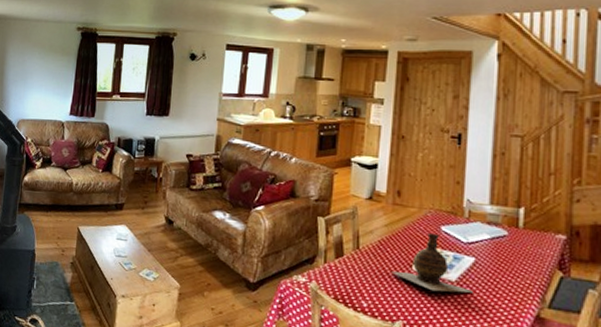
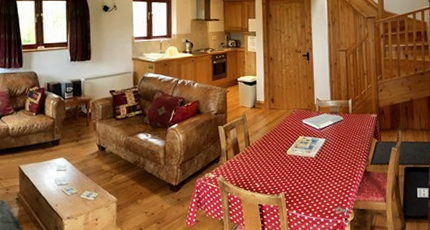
ceramic jug: present [391,233,473,293] -> none [273,126,326,167]

